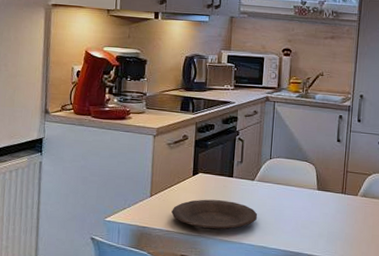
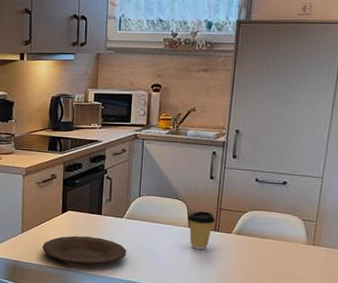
coffee cup: none [316,173,342,212] -> present [187,211,215,249]

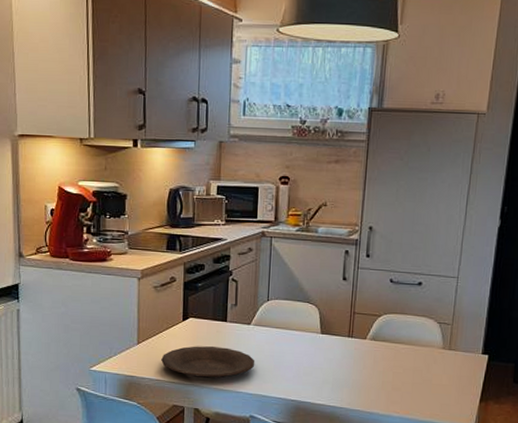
coffee cup: present [187,211,215,249] -> none [320,315,349,357]

